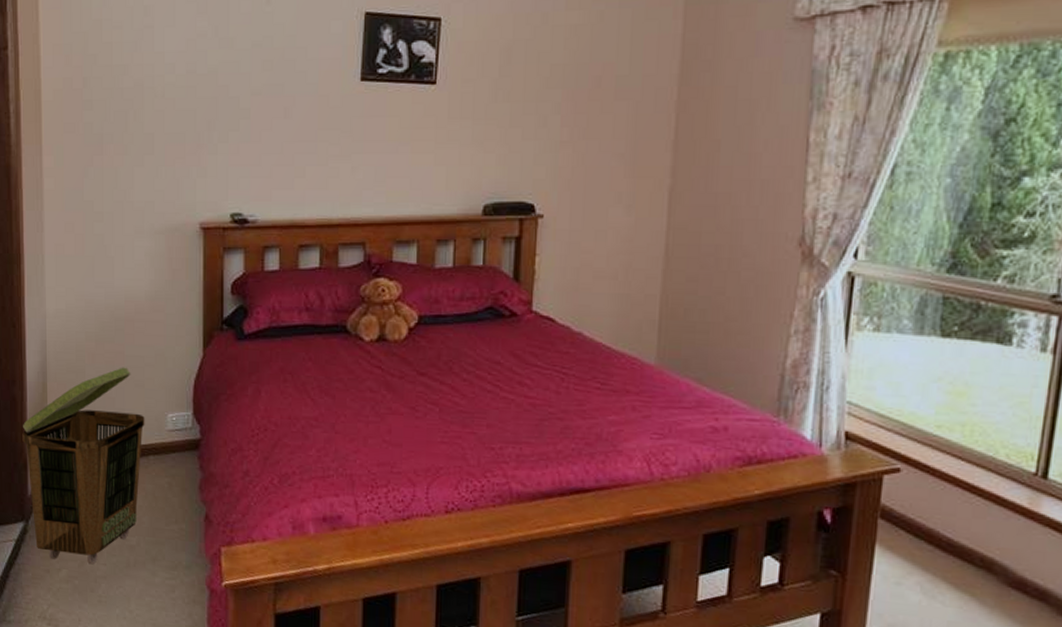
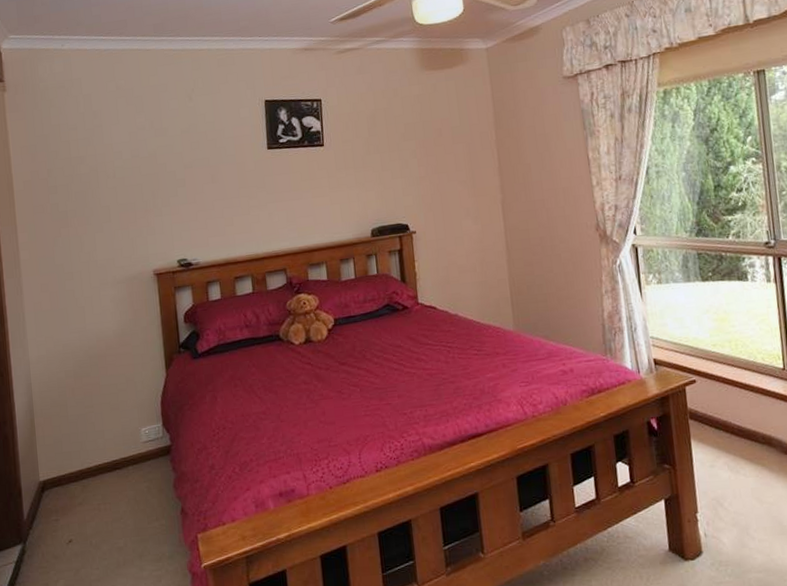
laundry basket: present [22,367,145,565] -> none [14,395,123,573]

